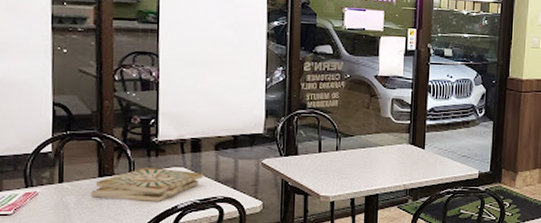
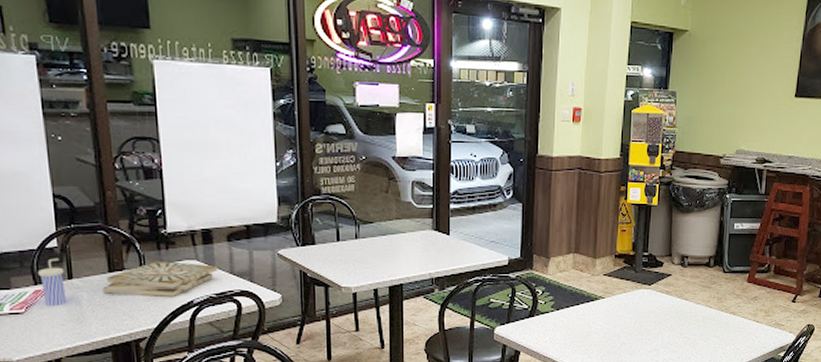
beverage cup: none [29,162,56,209] -> present [37,258,67,307]

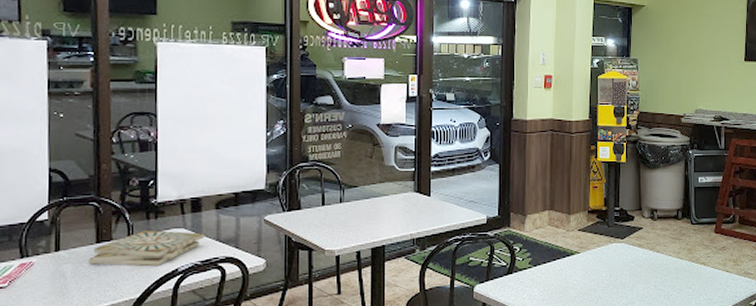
beverage cup: present [37,258,67,307] -> none [25,231,52,280]

